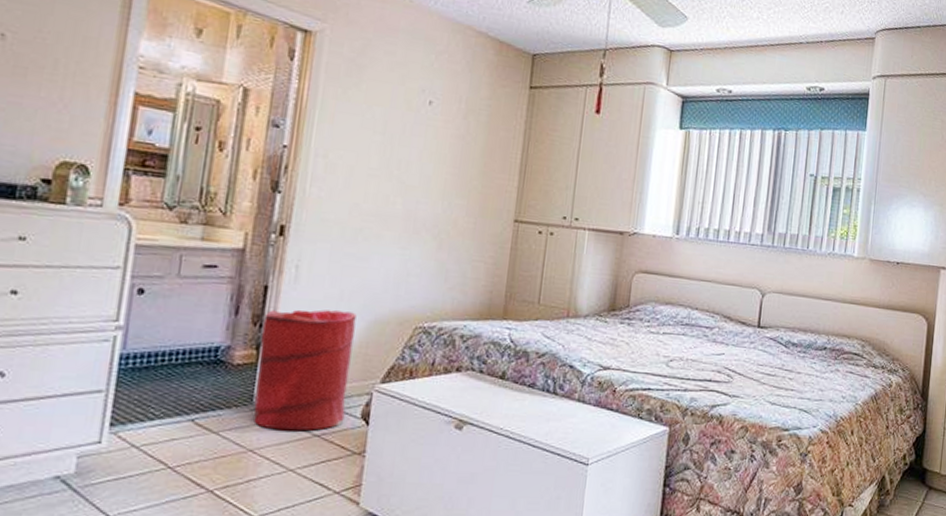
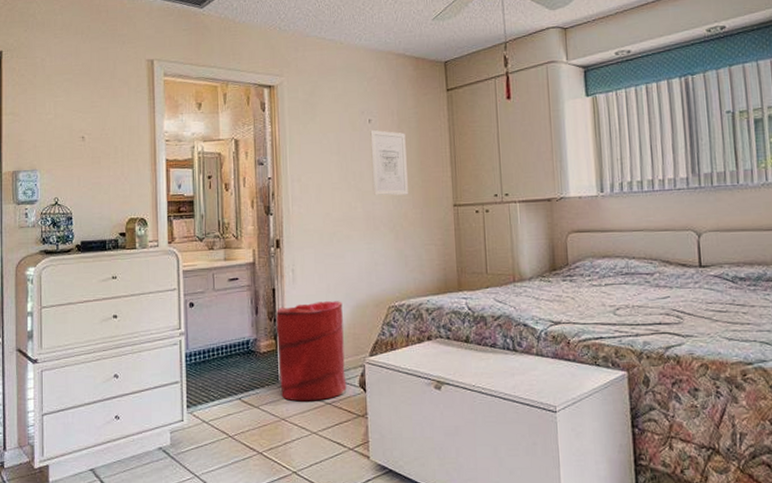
wall art: none [419,113,472,199] -> present [370,129,408,196]

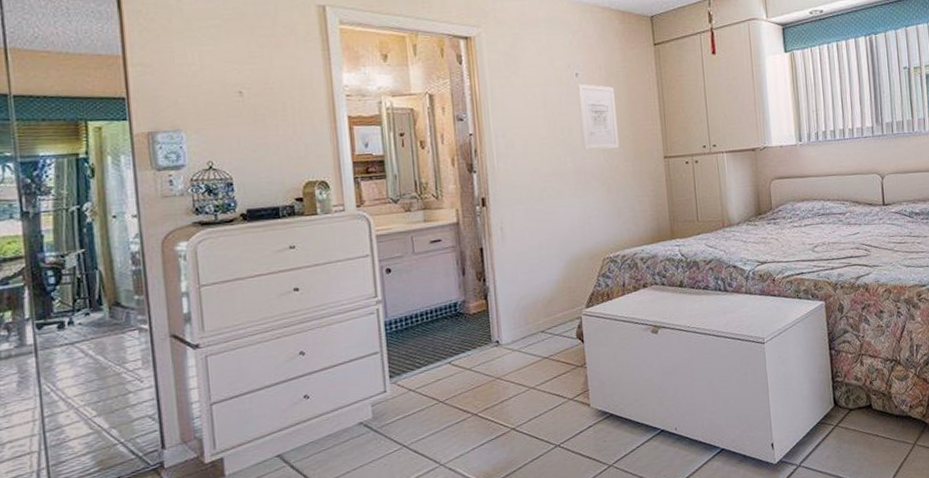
laundry hamper: present [276,301,347,402] -> none [486,256,564,360]

